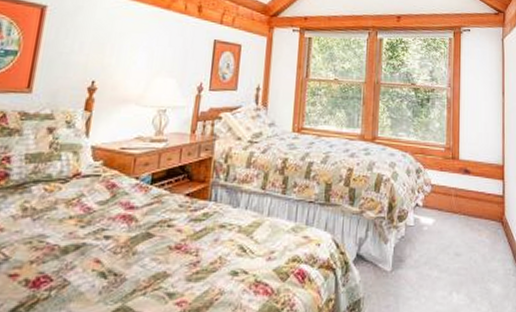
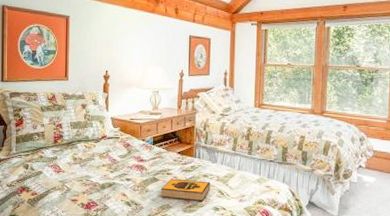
hardback book: none [155,232,230,264] -> present [160,178,211,202]

